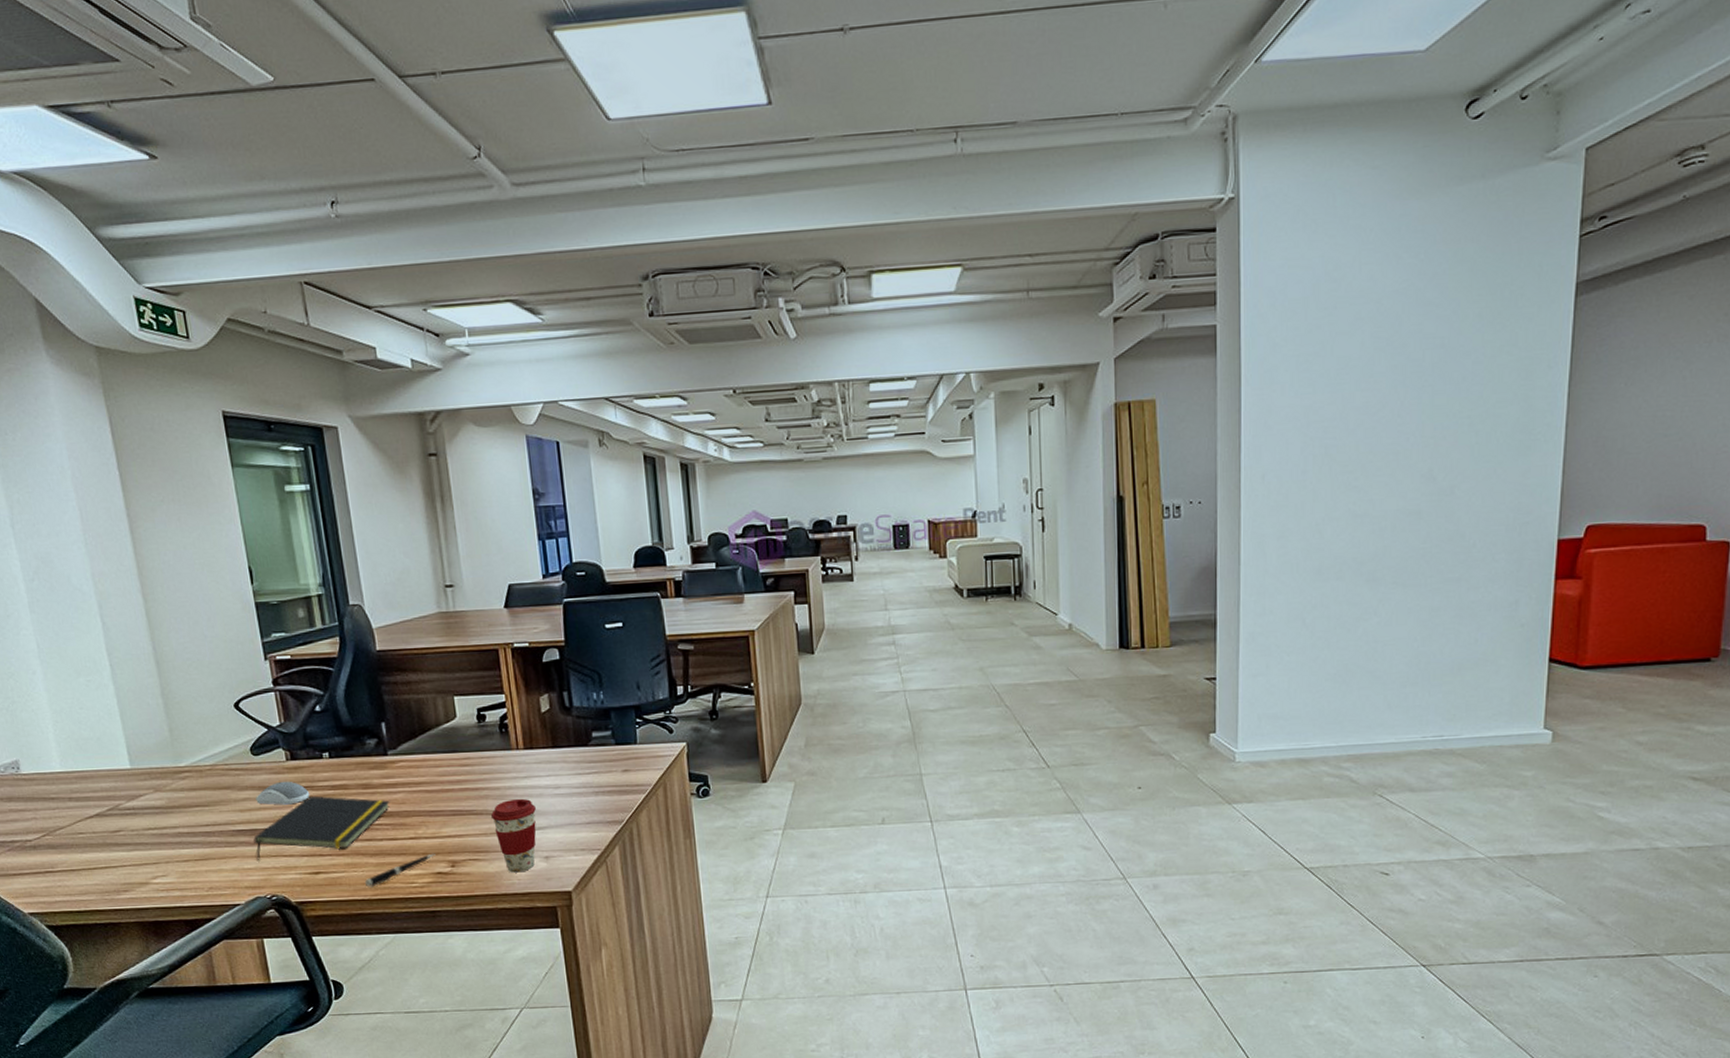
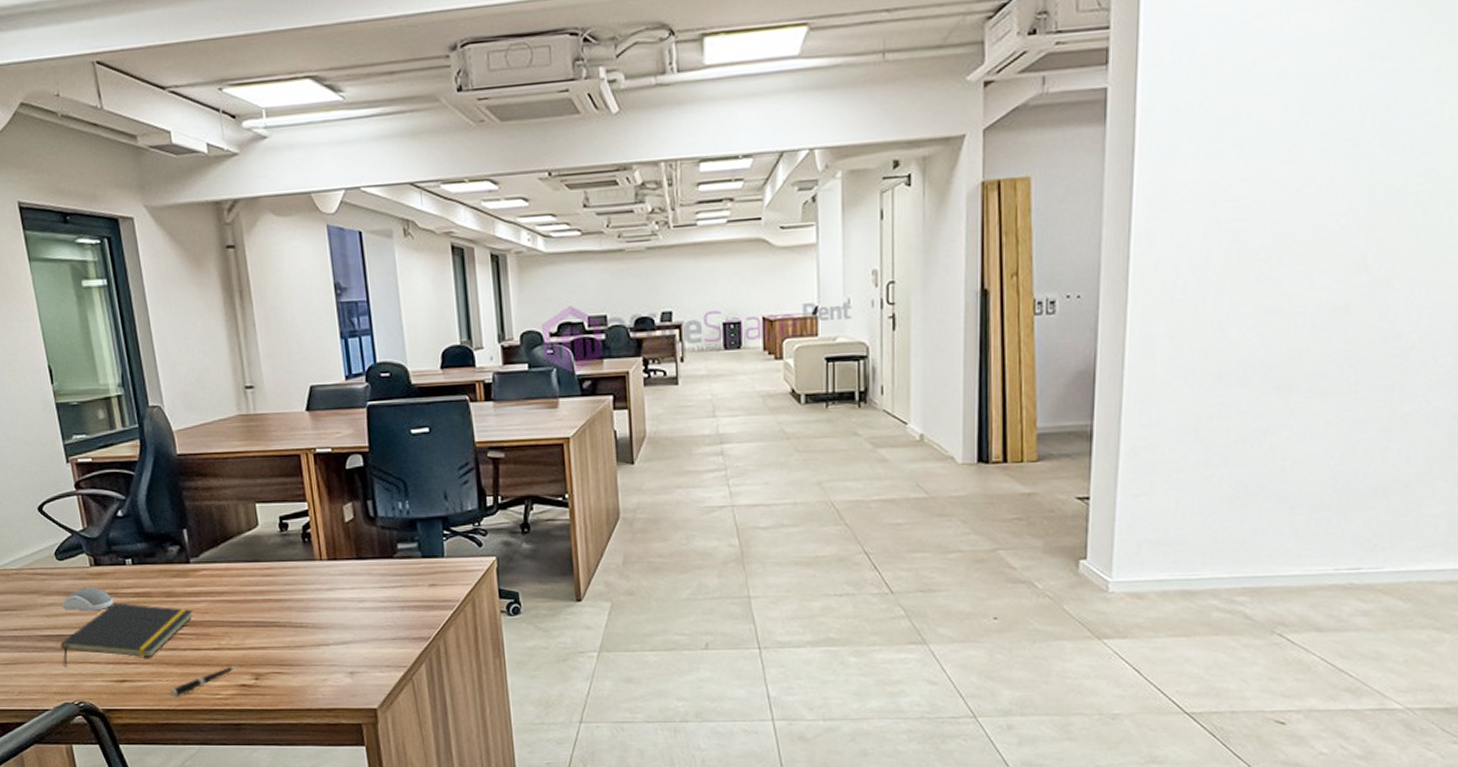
coffee cup: present [490,798,537,873] -> none [294,611,341,688]

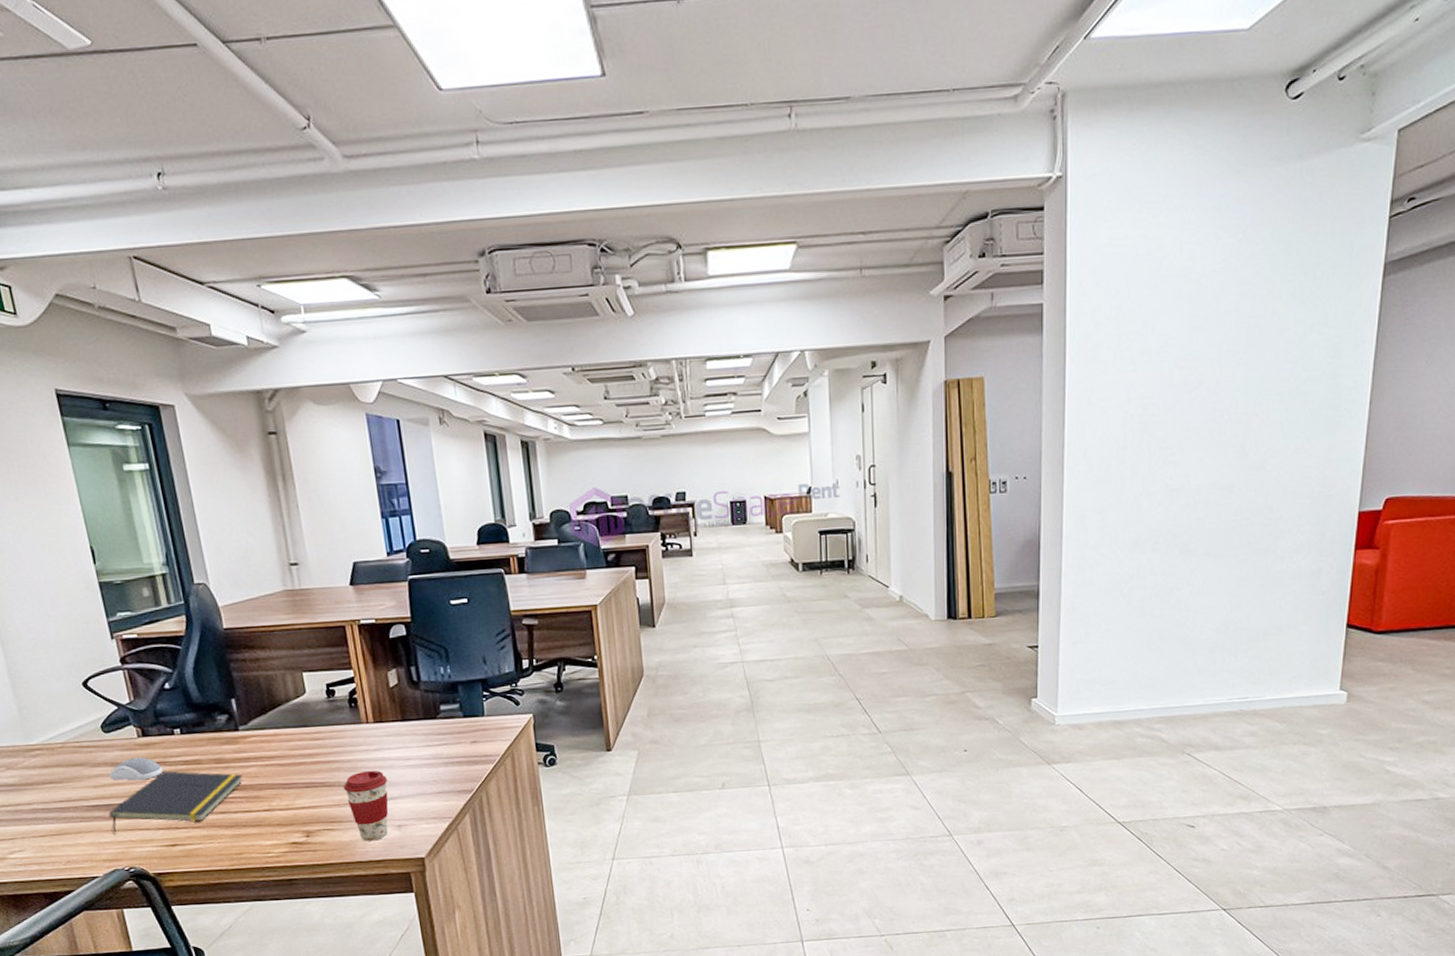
pen: present [169,665,239,697] -> none [221,824,290,858]
coffee cup: none [294,611,341,688] -> present [343,770,389,841]

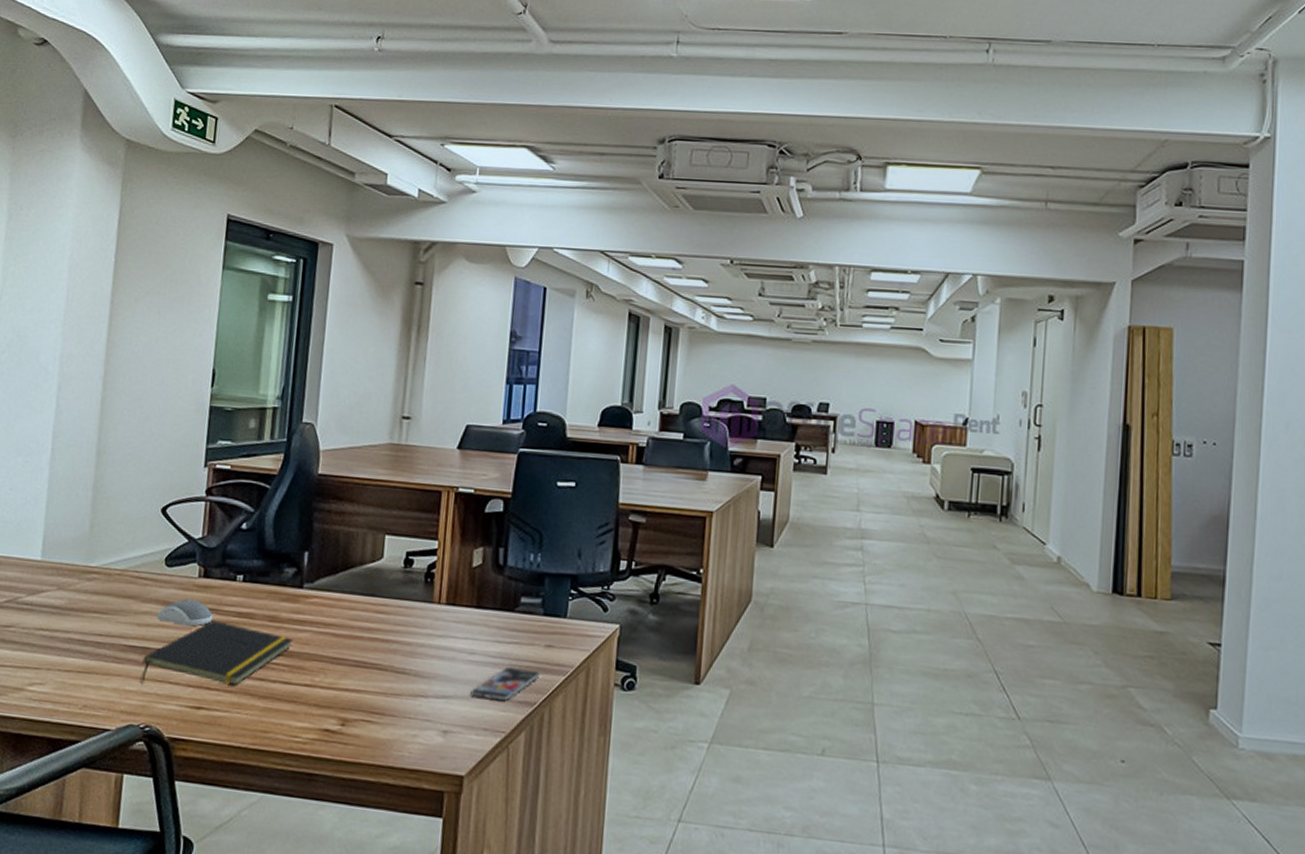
coffee cup: present [343,770,389,841] -> none [395,658,445,745]
smartphone: none [414,764,472,794] -> present [470,666,541,700]

